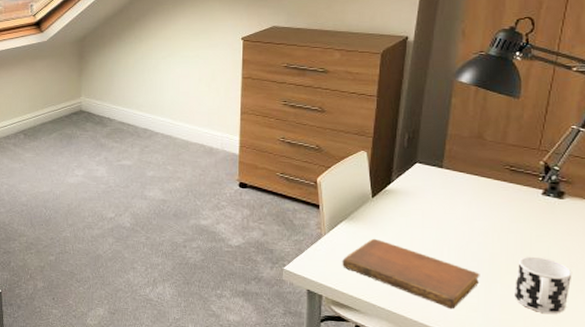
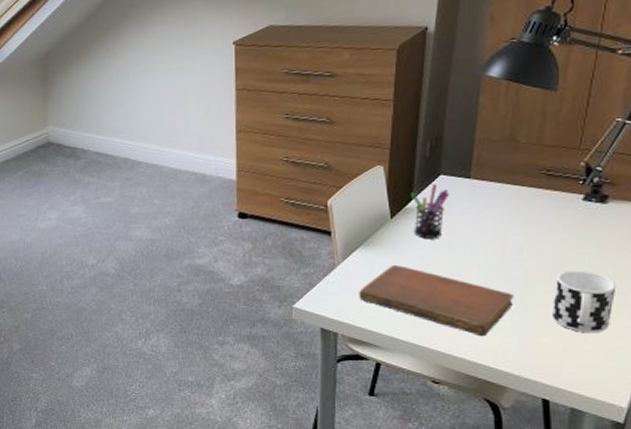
pen holder: none [389,171,425,218] -> present [410,184,450,238]

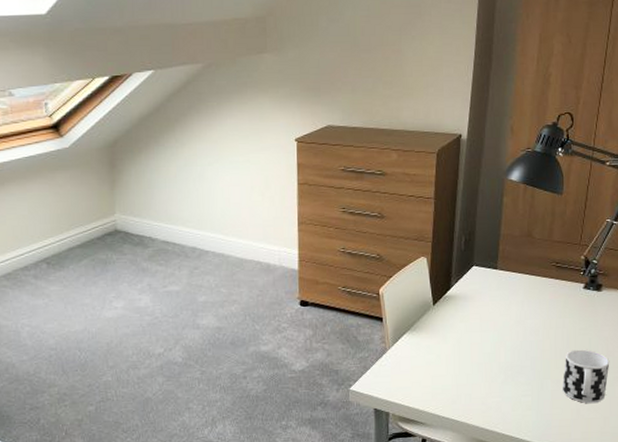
notebook: present [359,264,514,337] -> none [407,347,533,411]
pen holder: present [410,184,450,238] -> none [449,274,481,323]

